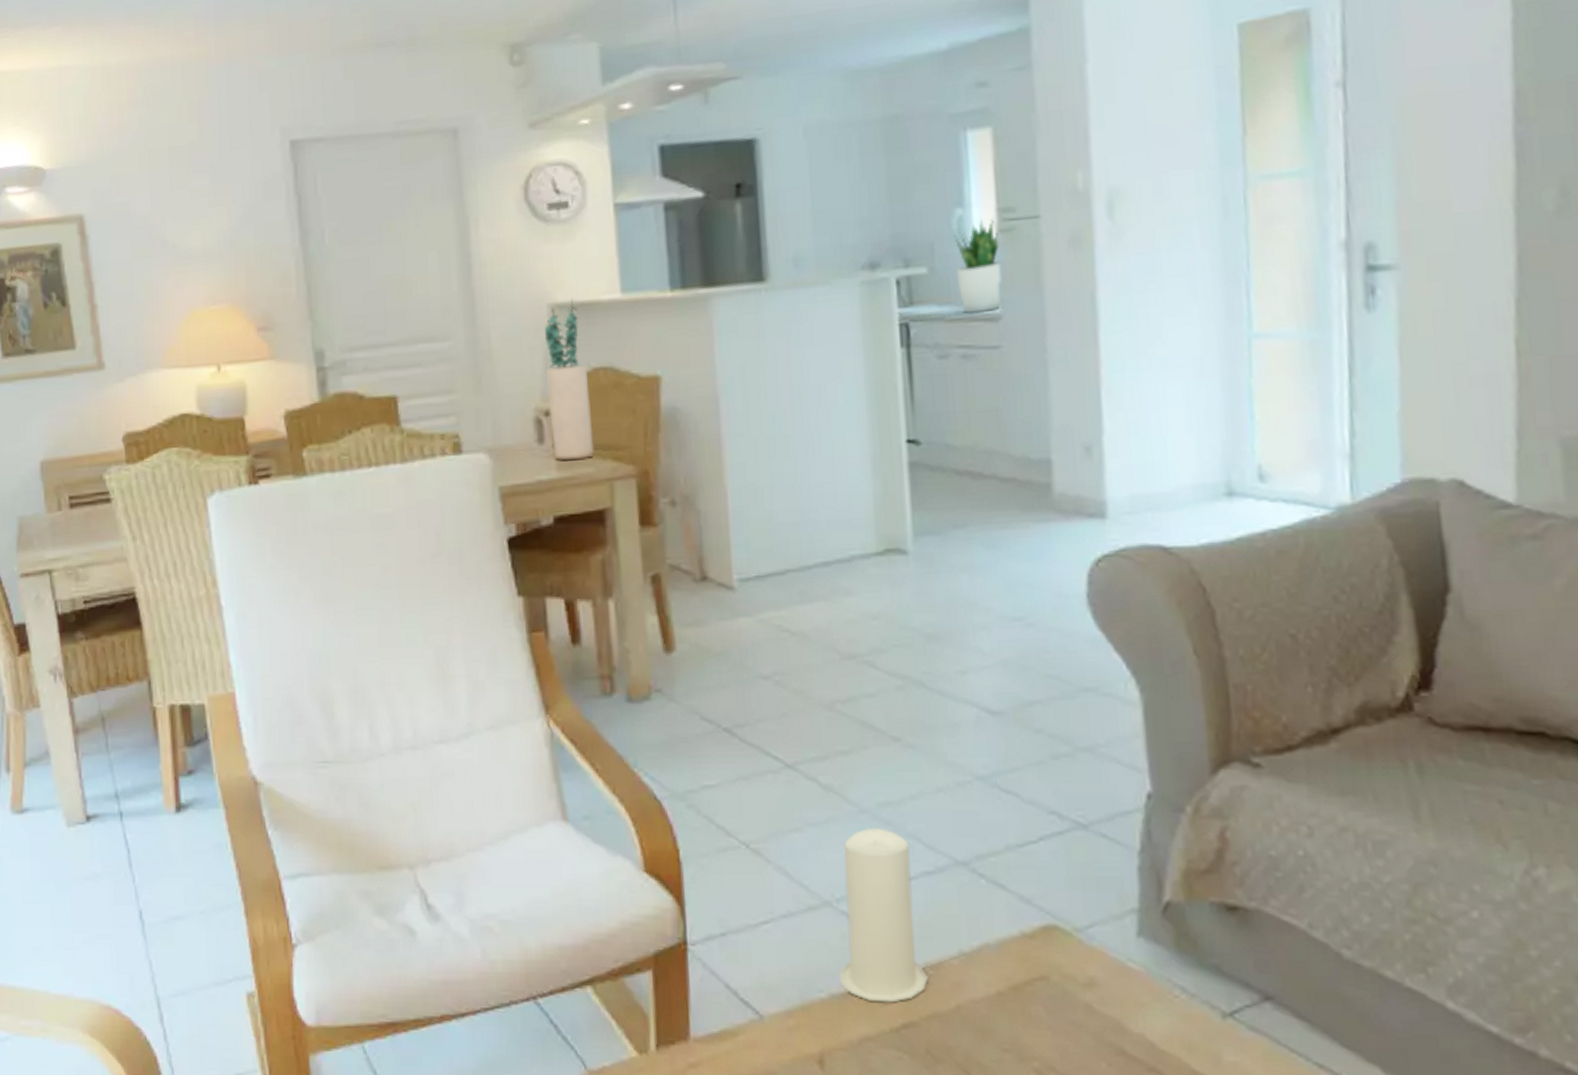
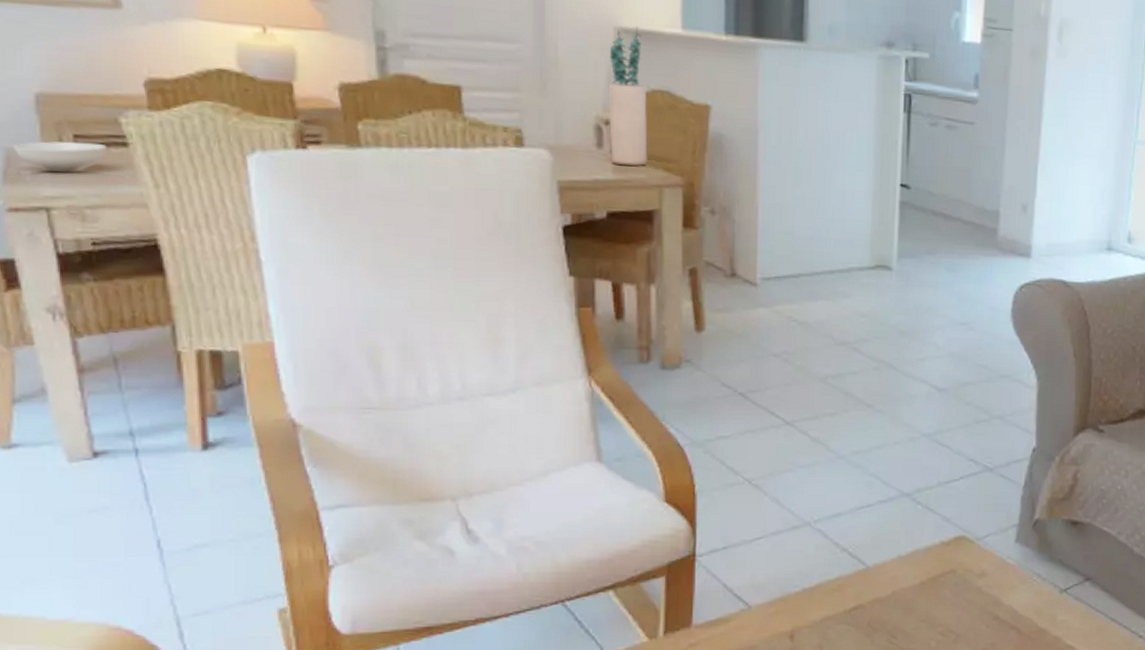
bowl: none [24,502,95,534] -> present [12,141,107,172]
candle: present [838,827,928,1003] -> none [810,469,874,593]
planter: present [953,218,1004,313] -> none [950,23,984,96]

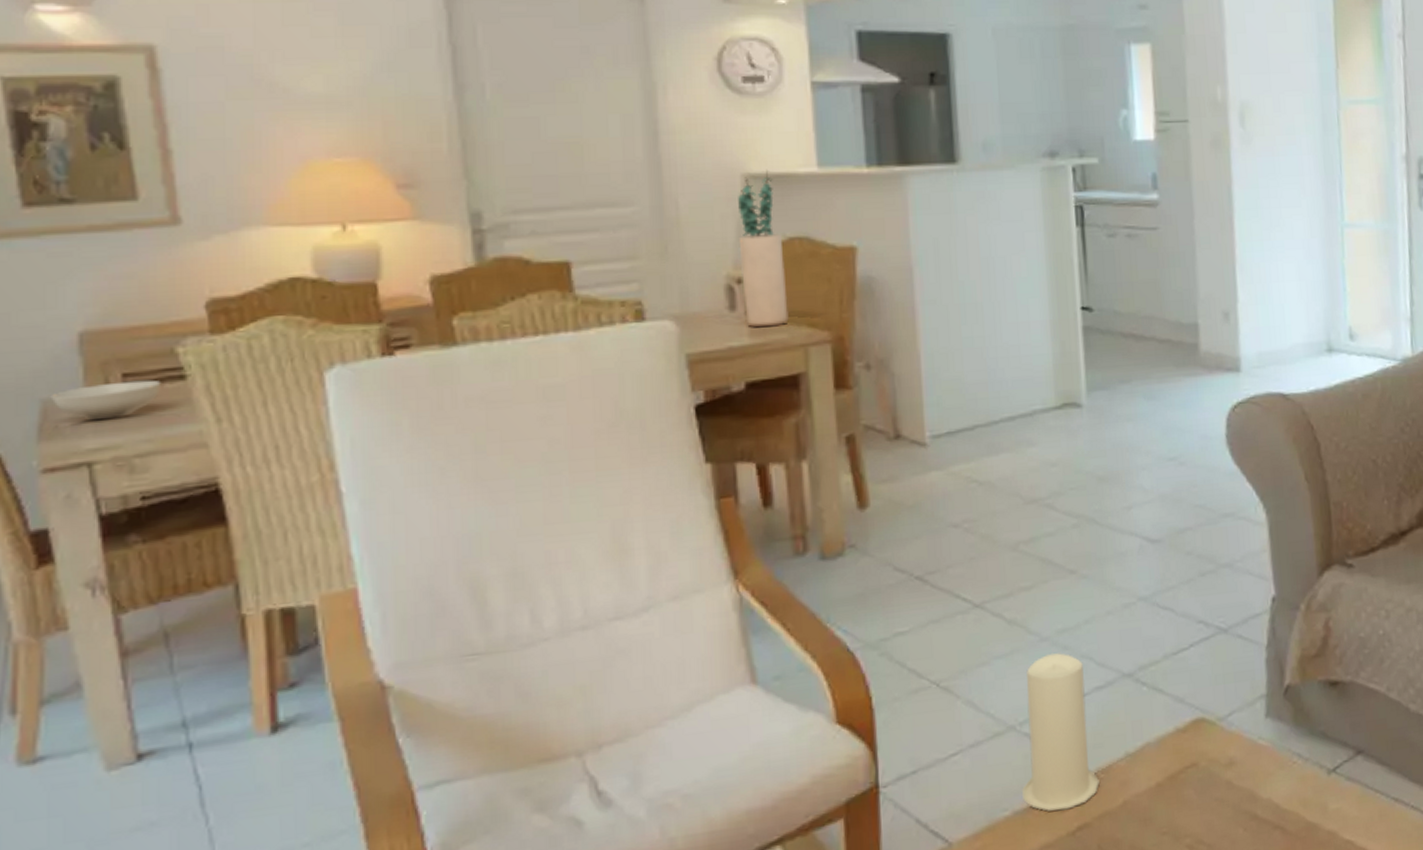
candle: none [810,469,874,593] -> present [1021,652,1100,812]

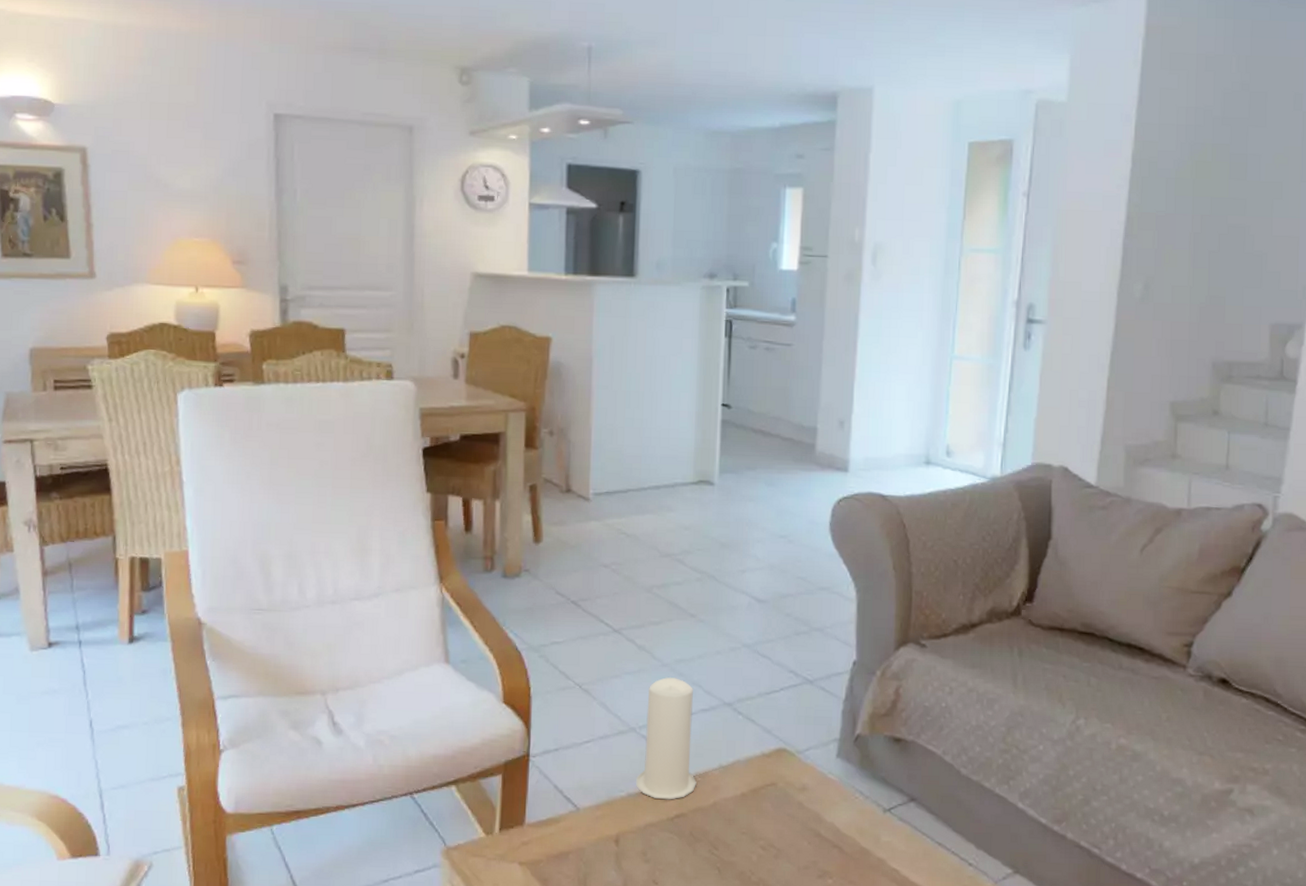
bowl: present [50,379,161,420] -> none [11,385,77,410]
vase: present [738,169,790,328] -> none [464,270,497,394]

